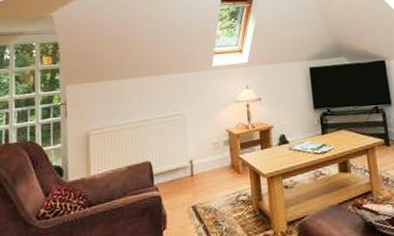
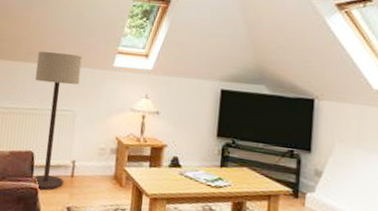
floor lamp: none [140,62,184,197] -> present [32,51,82,190]

